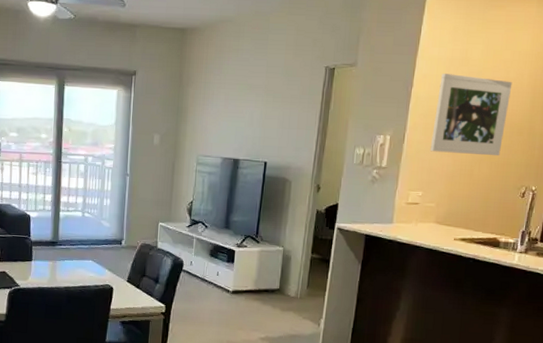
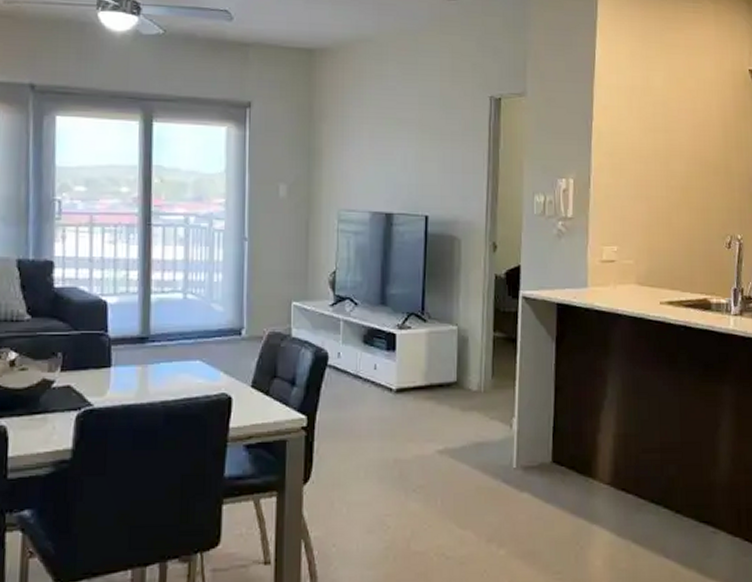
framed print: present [430,73,513,156] -> none [620,104,701,201]

